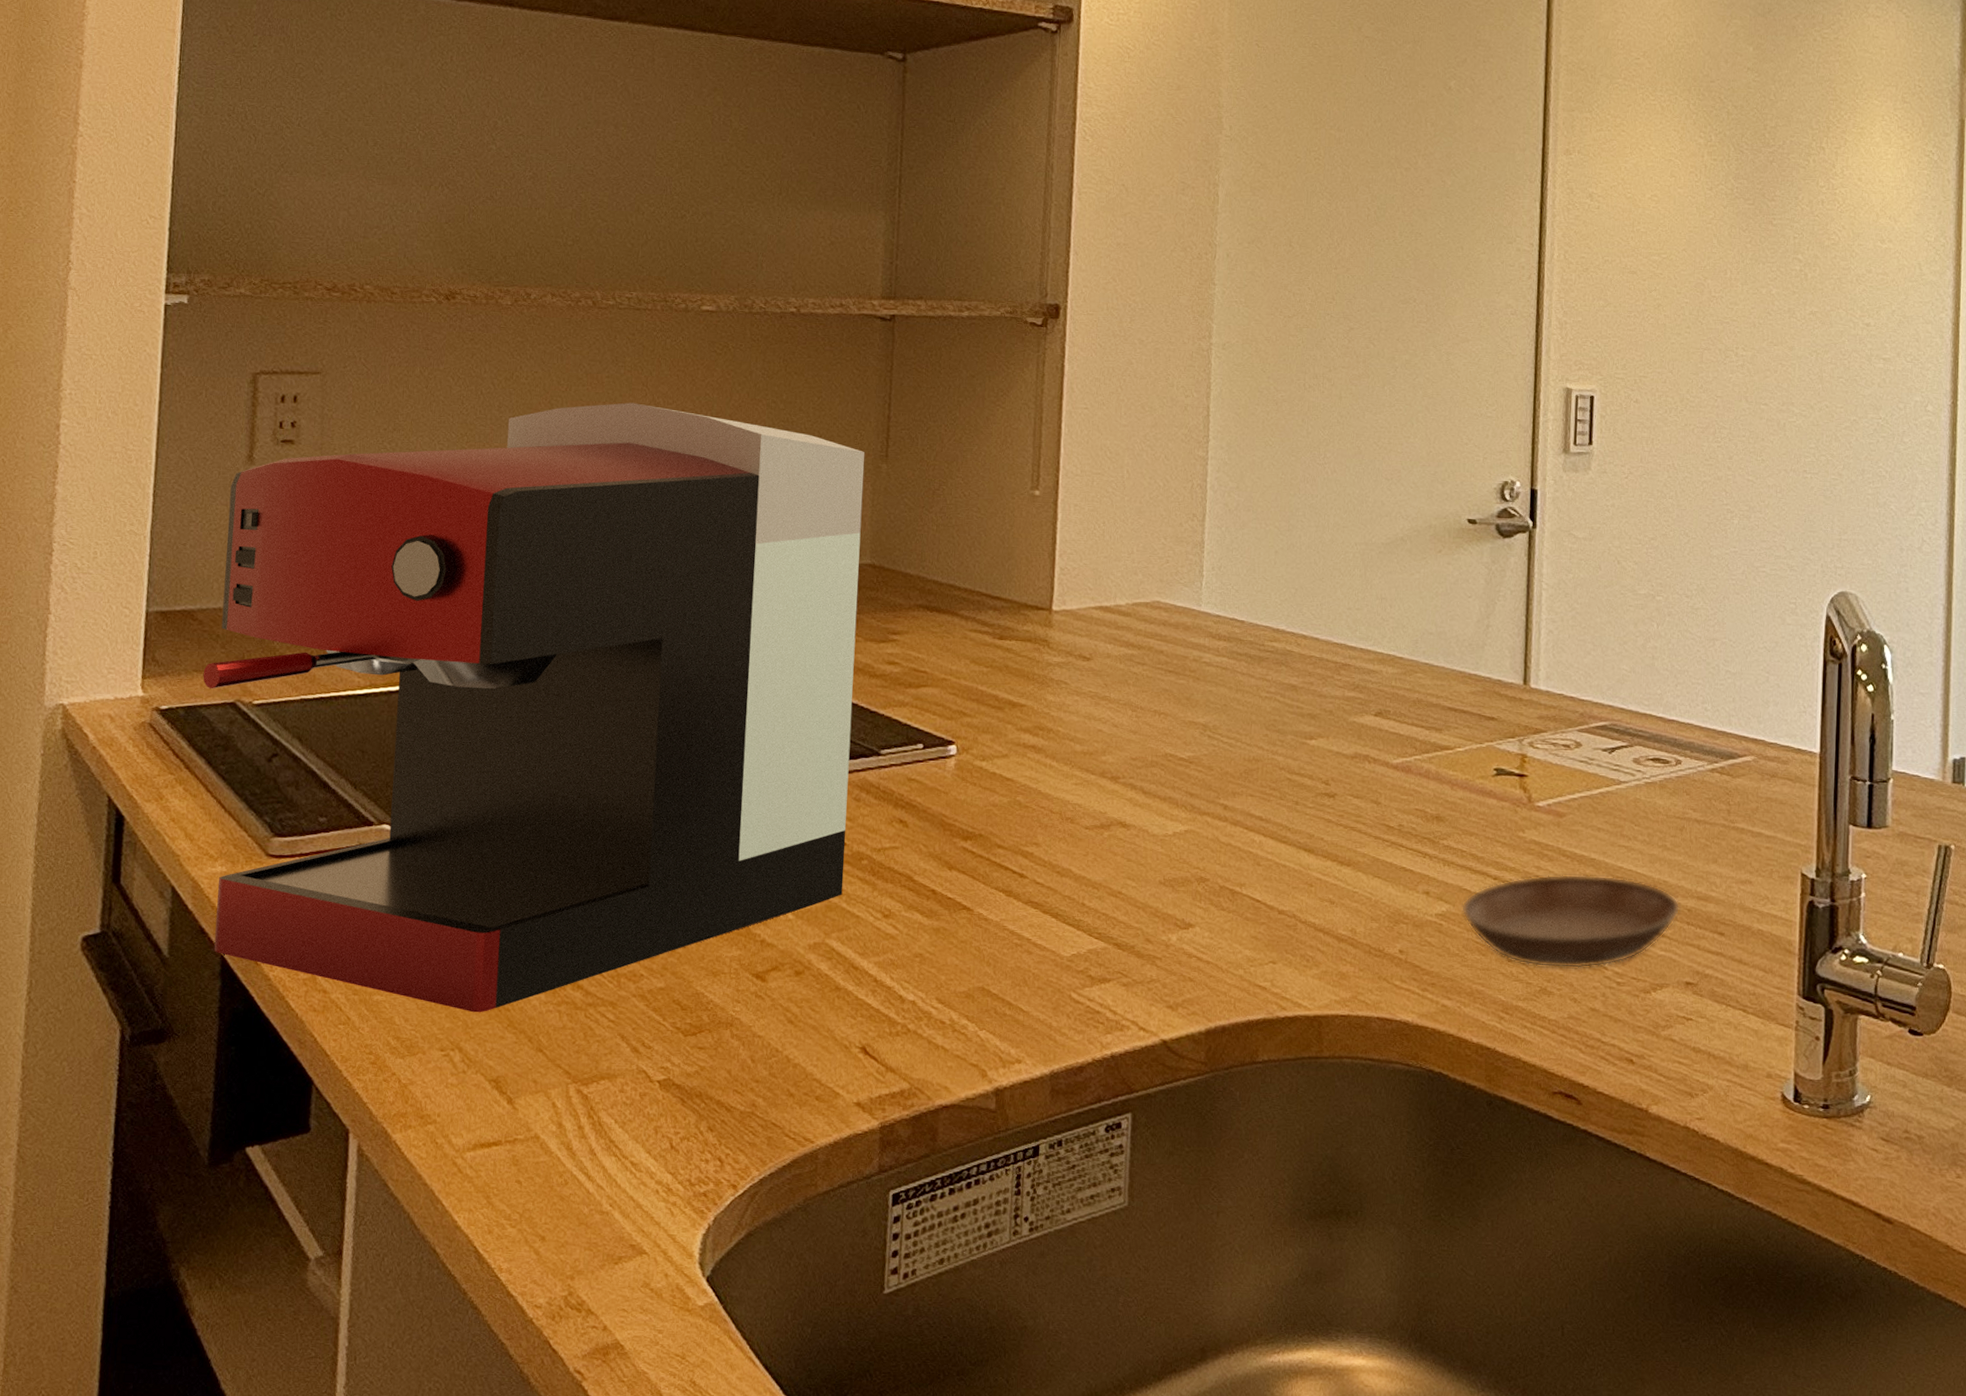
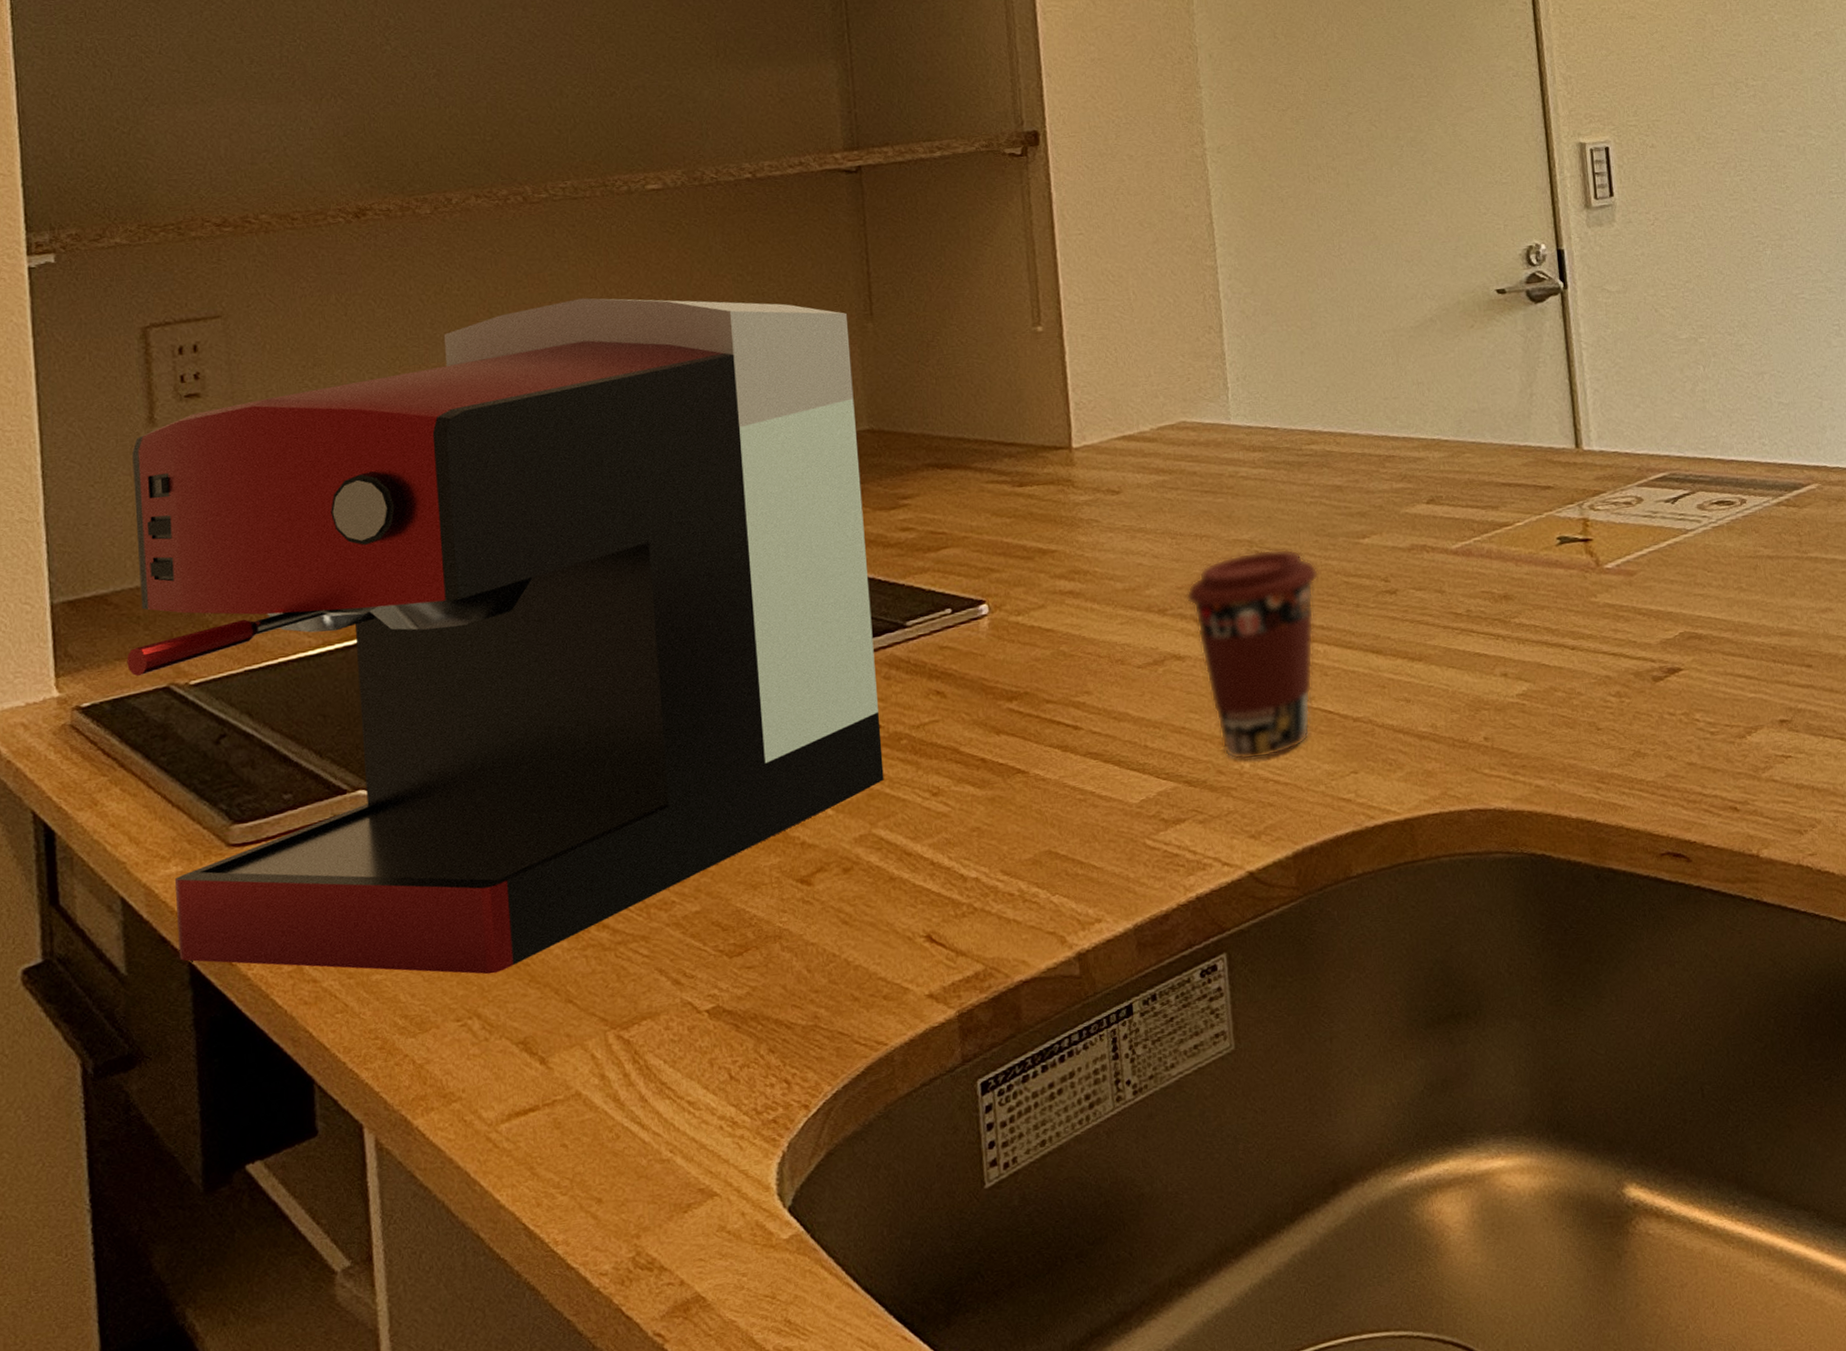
coffee cup: none [1138,735,1265,934] -> present [1186,548,1319,760]
saucer: present [1460,874,1681,969] -> none [1541,626,1765,731]

